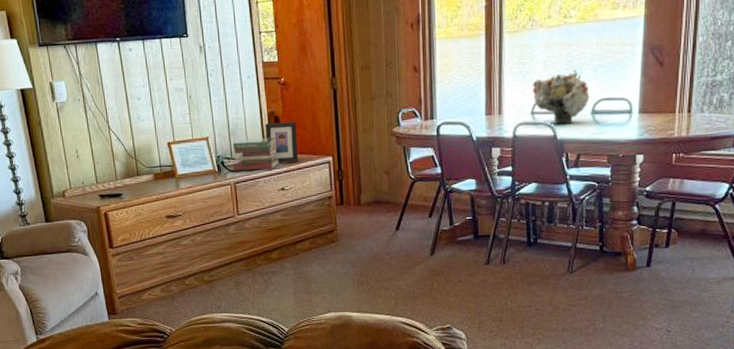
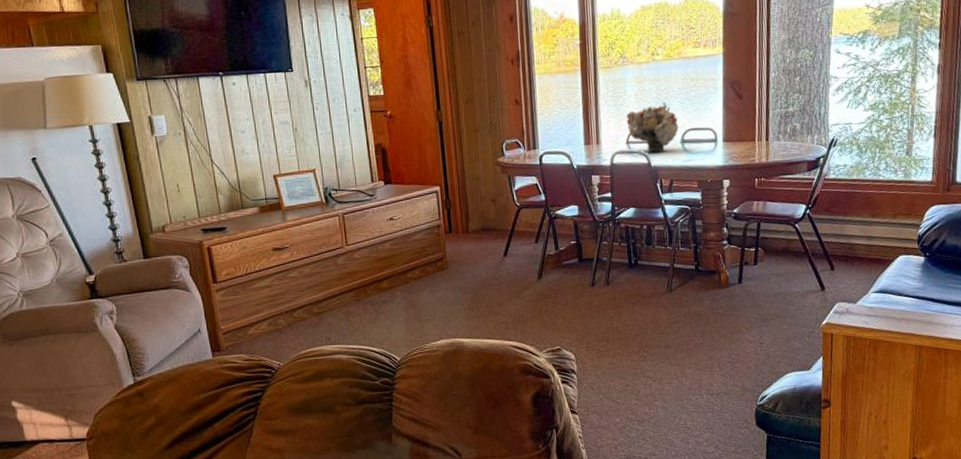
books: present [233,138,279,172] -> none [340,169,388,203]
picture frame: present [265,121,299,163] -> none [372,153,407,194]

